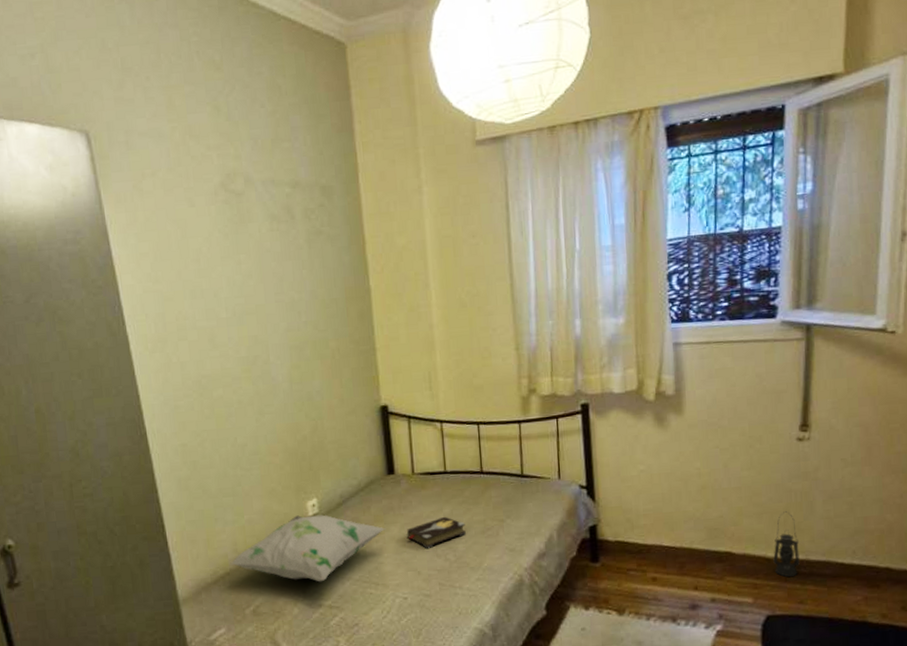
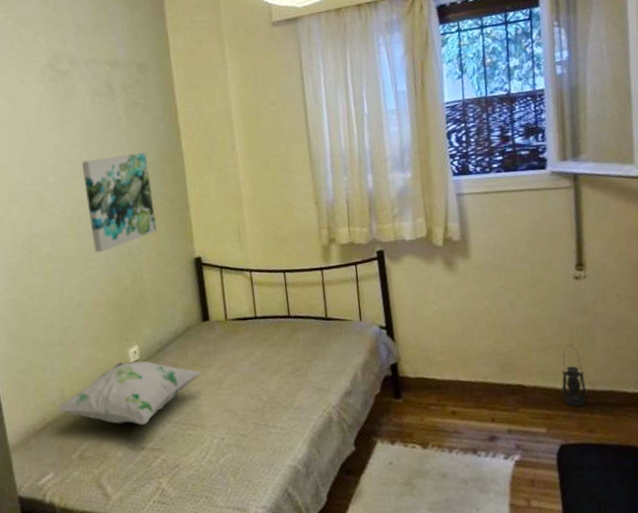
wall art: none [257,287,340,398] -> present [81,152,157,253]
hardback book: present [406,516,466,548] -> none [222,359,277,390]

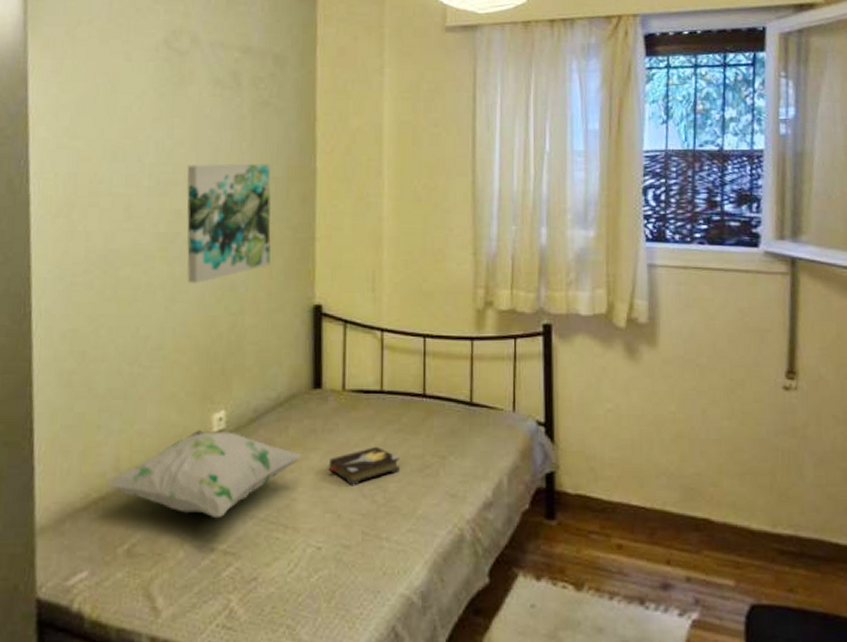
hardback book: none [222,359,277,390] -> present [328,446,400,485]
lantern: present [562,345,587,407] -> none [758,474,788,557]

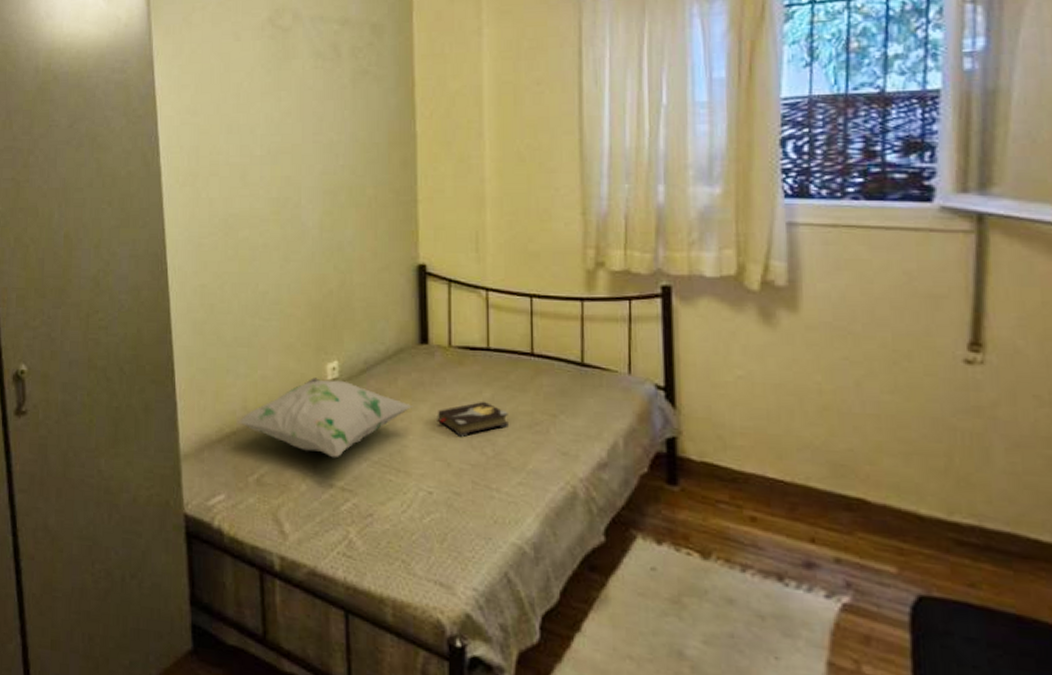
wall art: present [186,163,272,284] -> none [294,130,376,245]

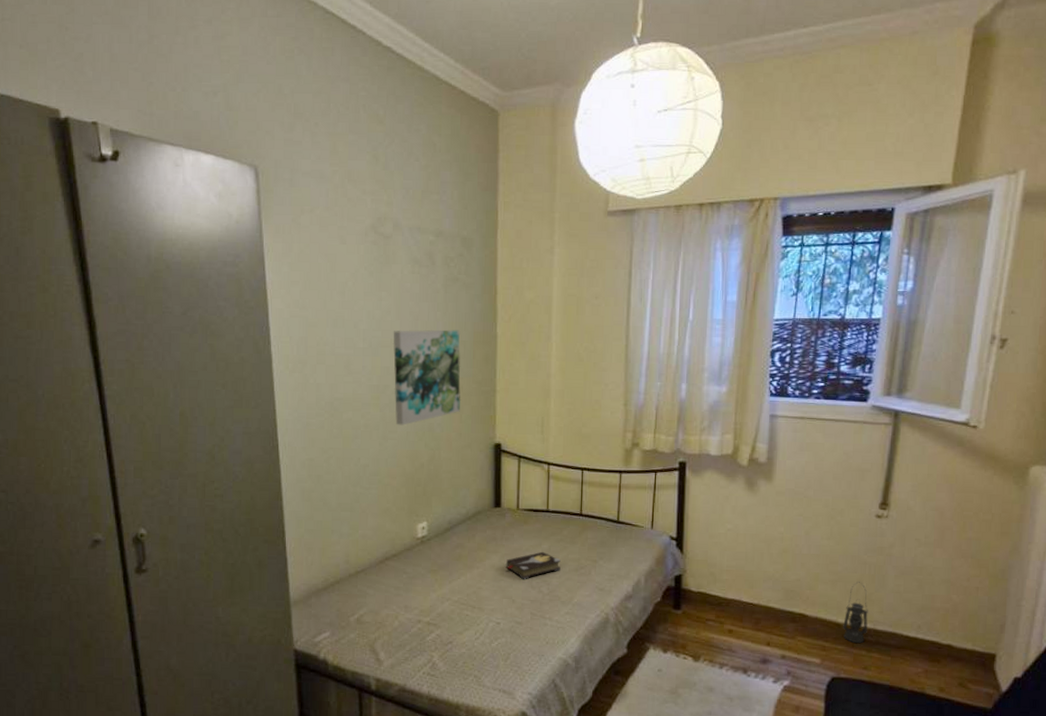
decorative pillow: present [237,377,413,458] -> none [341,535,487,600]
wall art: none [294,130,376,245] -> present [392,329,461,426]
lantern: none [928,456,969,548] -> present [843,582,868,644]

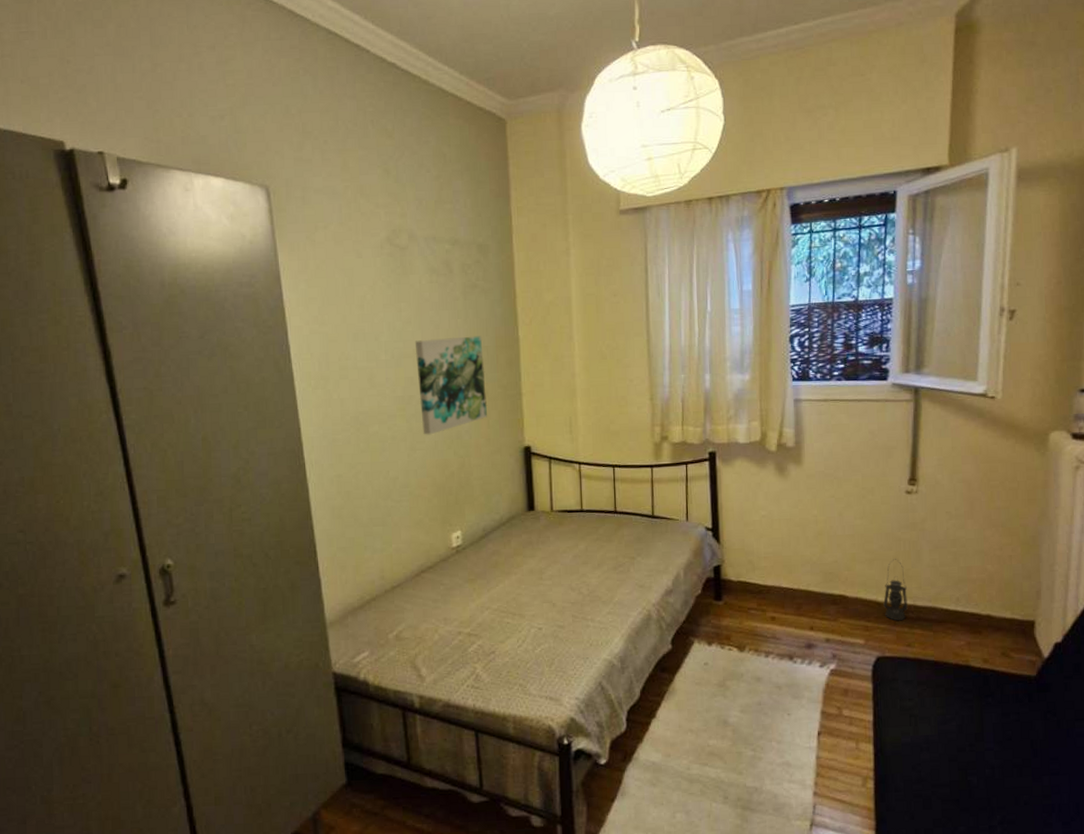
hardback book: present [505,551,561,579] -> none [543,552,599,582]

